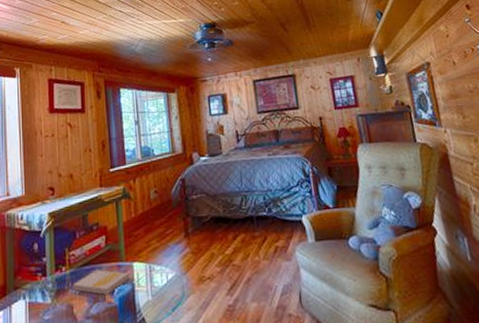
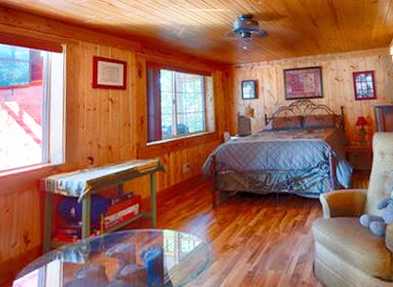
book: present [72,270,129,295] -> none [106,235,159,258]

